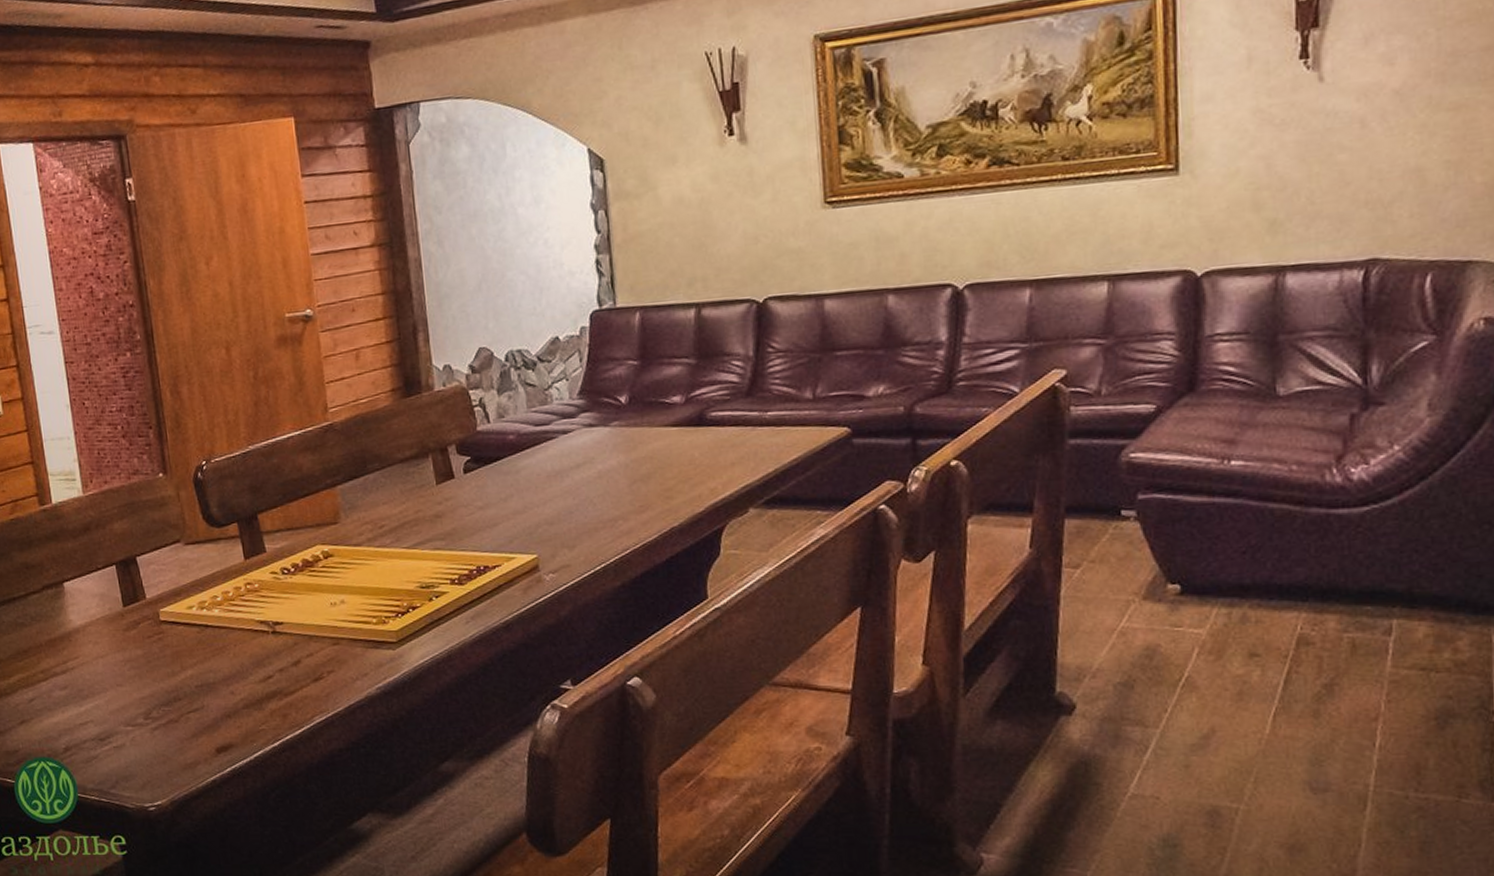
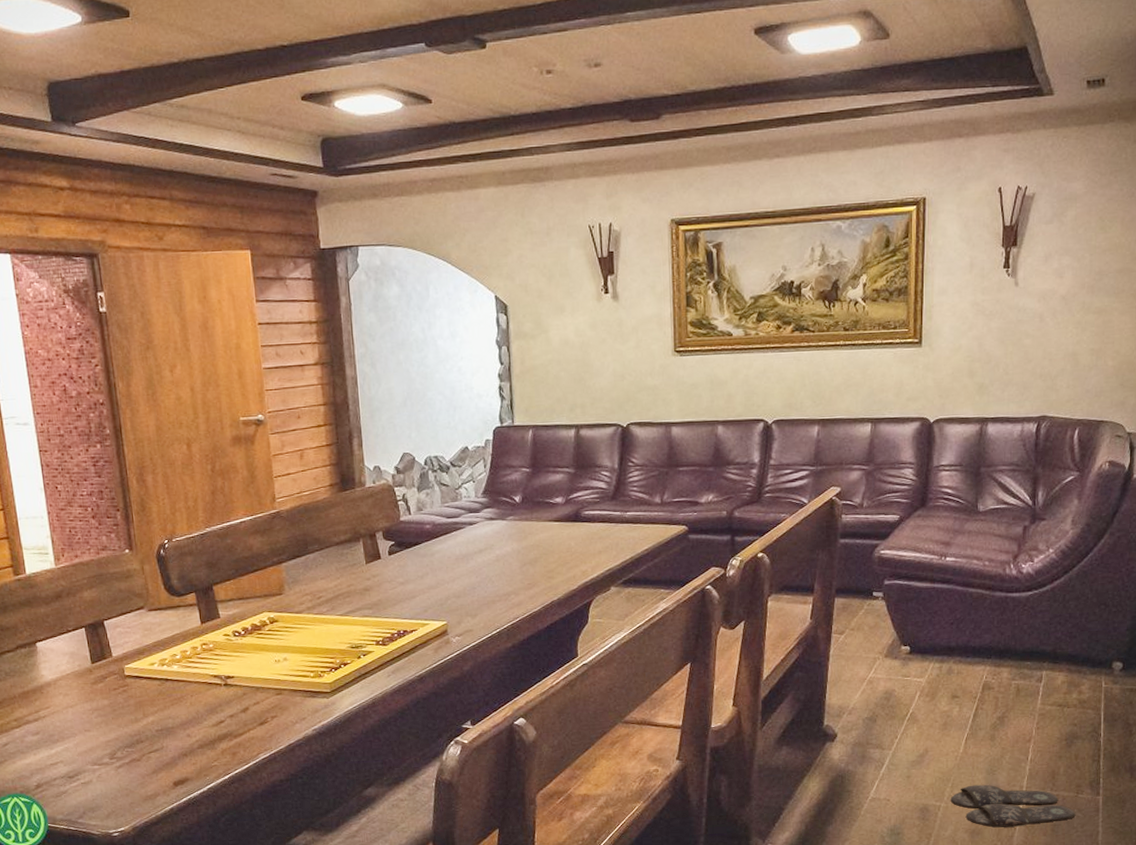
slippers: none [1255,780,1459,843] -> present [951,784,1076,828]

